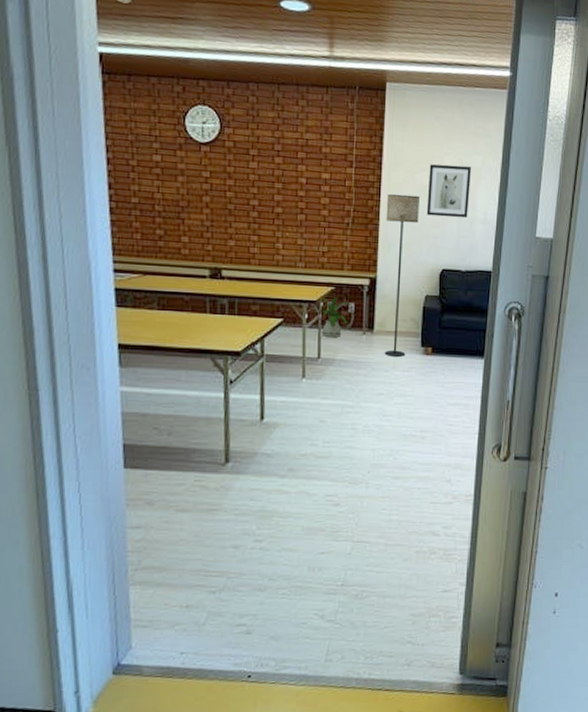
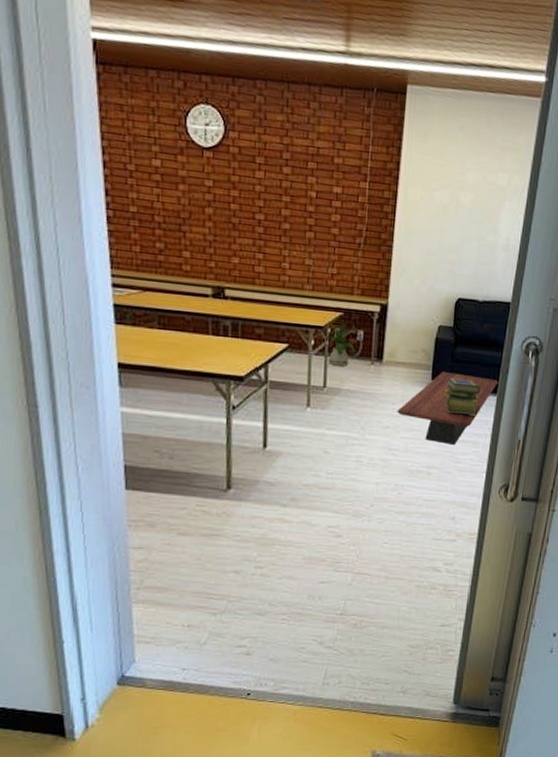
floor lamp: present [384,194,419,358] -> none [392,213,438,390]
coffee table: none [389,338,485,409] -> present [397,372,498,446]
wall art: present [426,164,471,218] -> none [444,181,495,243]
stack of books: none [434,344,468,379] -> present [445,378,480,416]

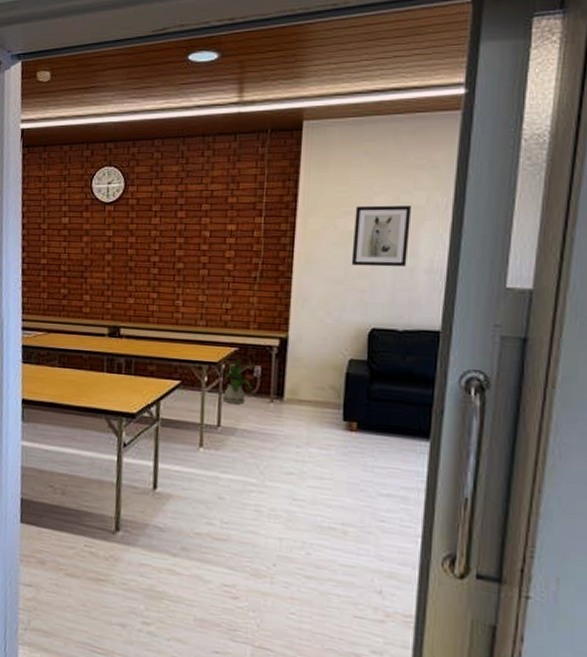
coffee table: present [397,372,498,446] -> none [302,411,431,500]
wall art: none [444,181,495,243] -> present [351,205,411,267]
stack of books: present [445,378,480,416] -> none [360,418,407,465]

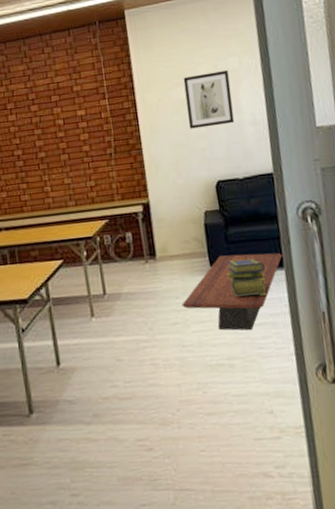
house plant: present [220,359,259,405] -> none [97,230,129,272]
coffee table: none [302,411,431,500] -> present [182,252,282,331]
stack of books: none [360,418,407,465] -> present [227,258,267,297]

